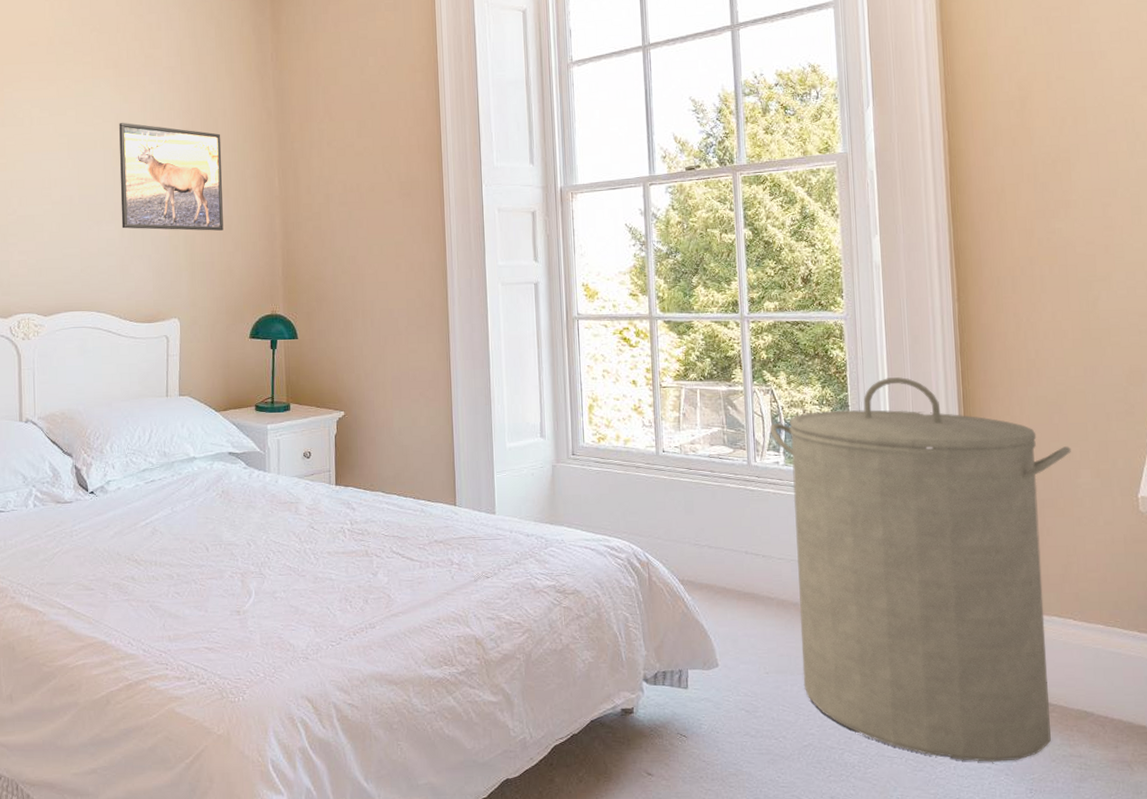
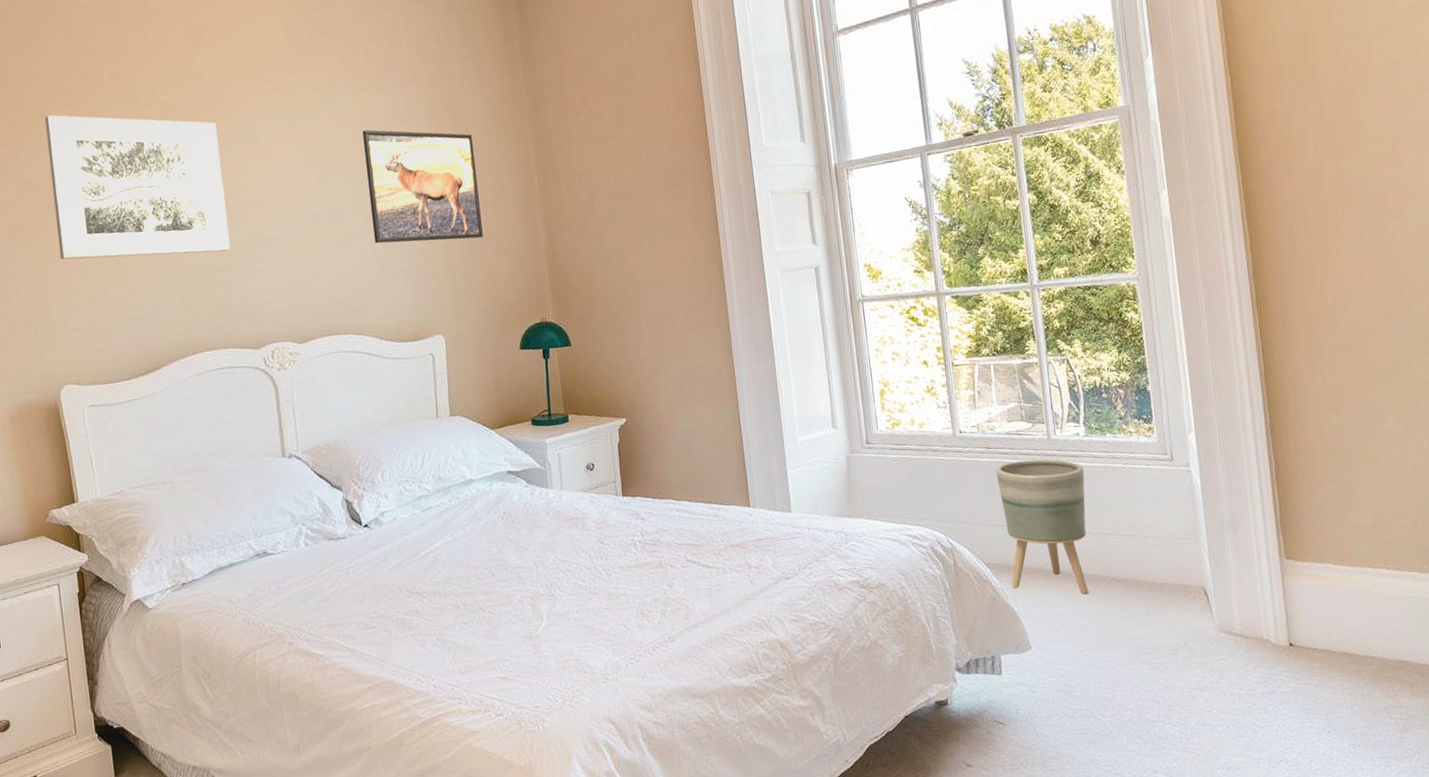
planter: none [695,484,782,618] -> present [996,459,1089,595]
laundry hamper: present [769,377,1071,762] -> none [1067,335,1374,722]

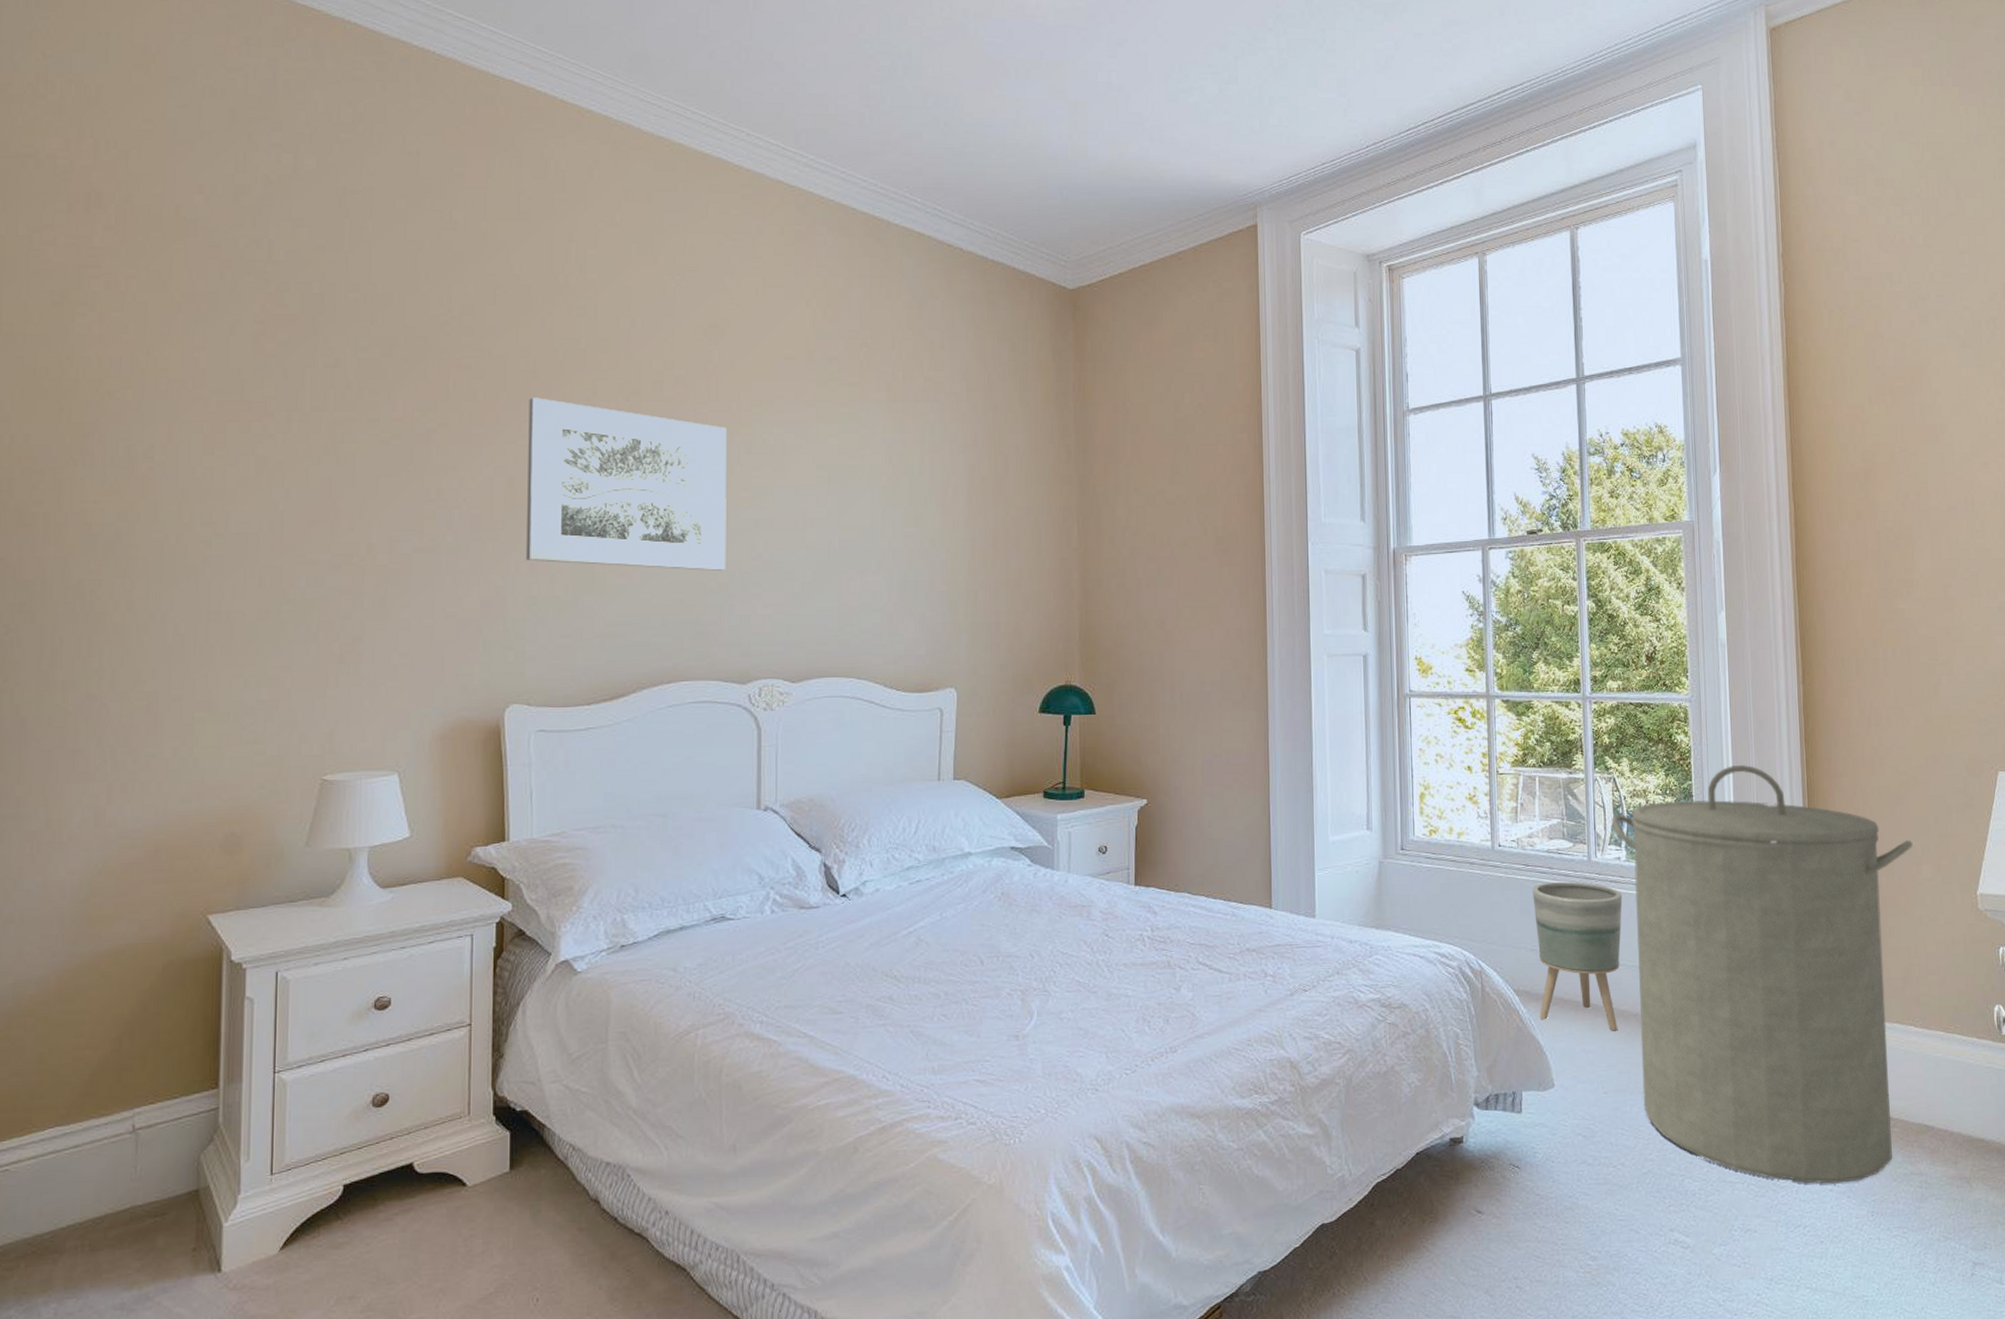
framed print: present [362,129,483,244] -> none [890,454,1012,586]
laundry hamper: none [1067,335,1374,722] -> present [1611,765,1913,1184]

